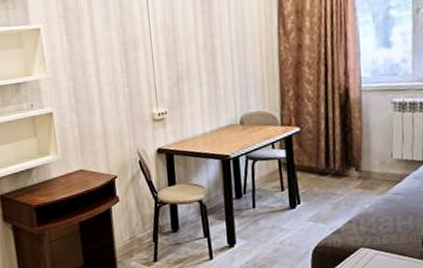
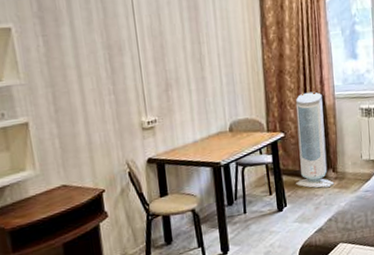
air purifier: none [311,84,357,187] -> present [295,91,335,188]

